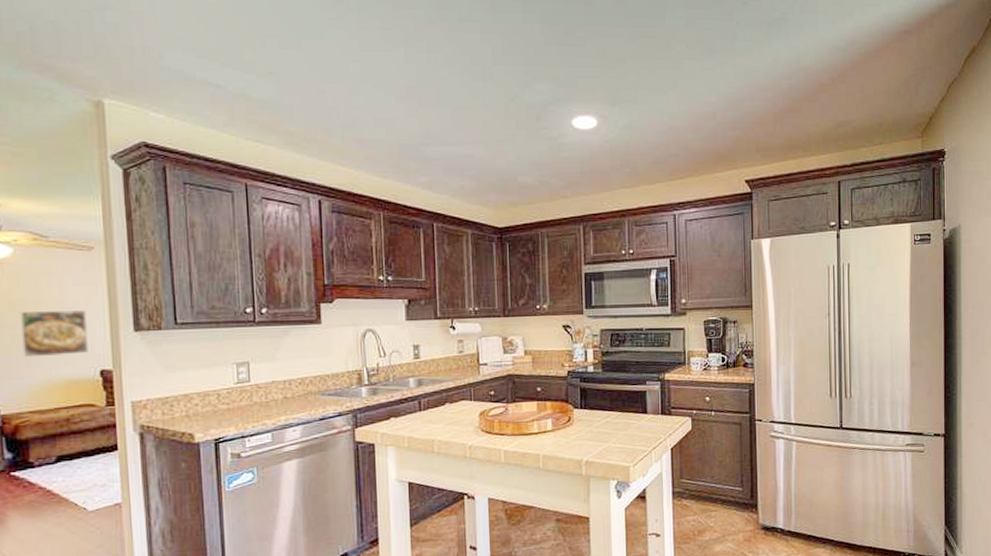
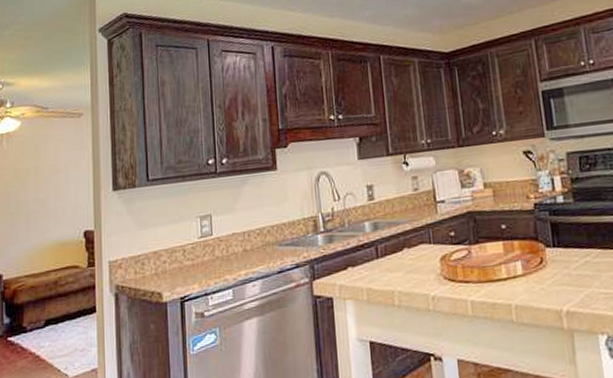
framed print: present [18,310,89,358] -> none [22,174,76,223]

